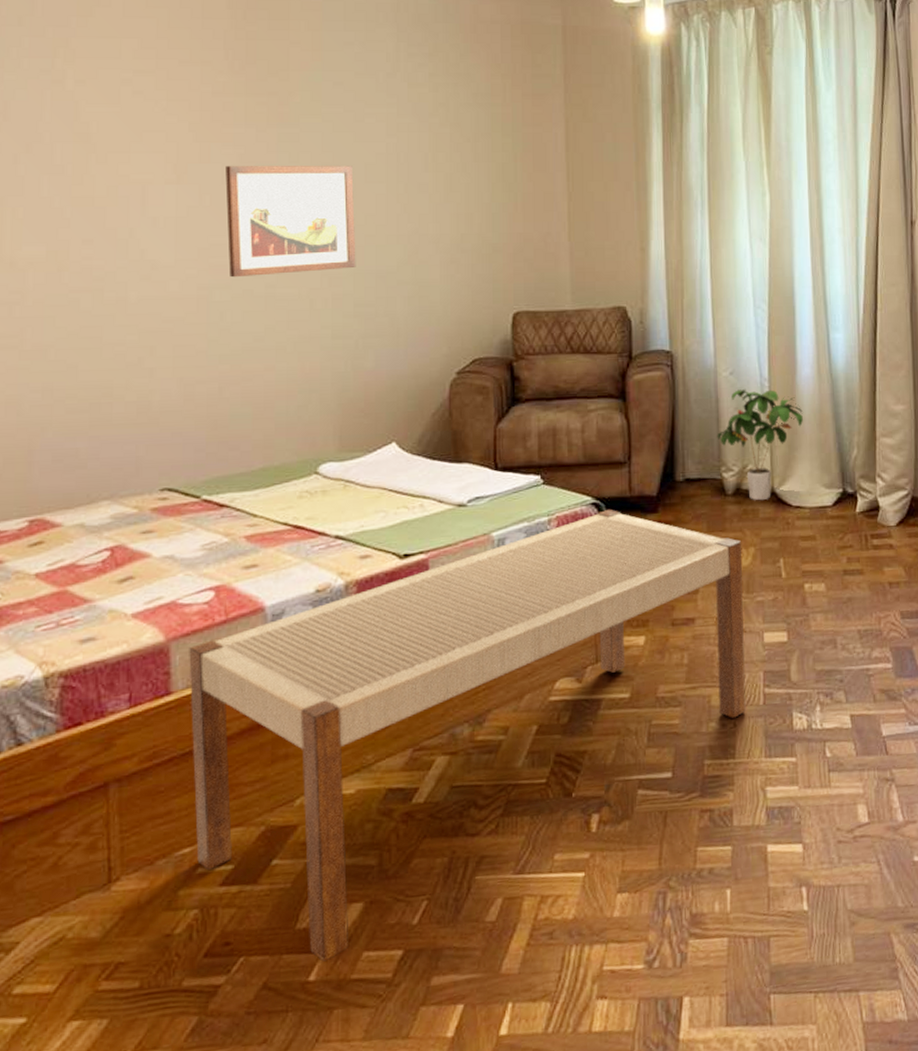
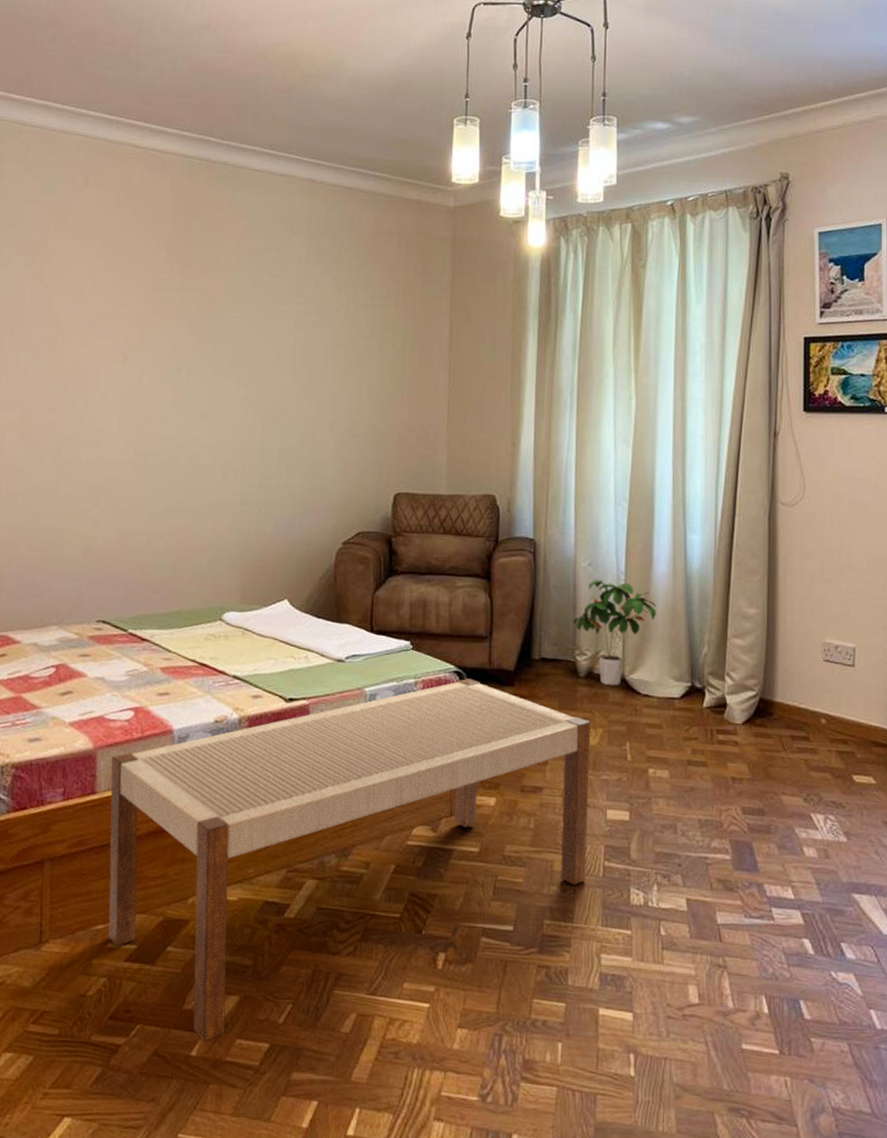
wall art: present [225,166,356,278] -> none [160,351,265,447]

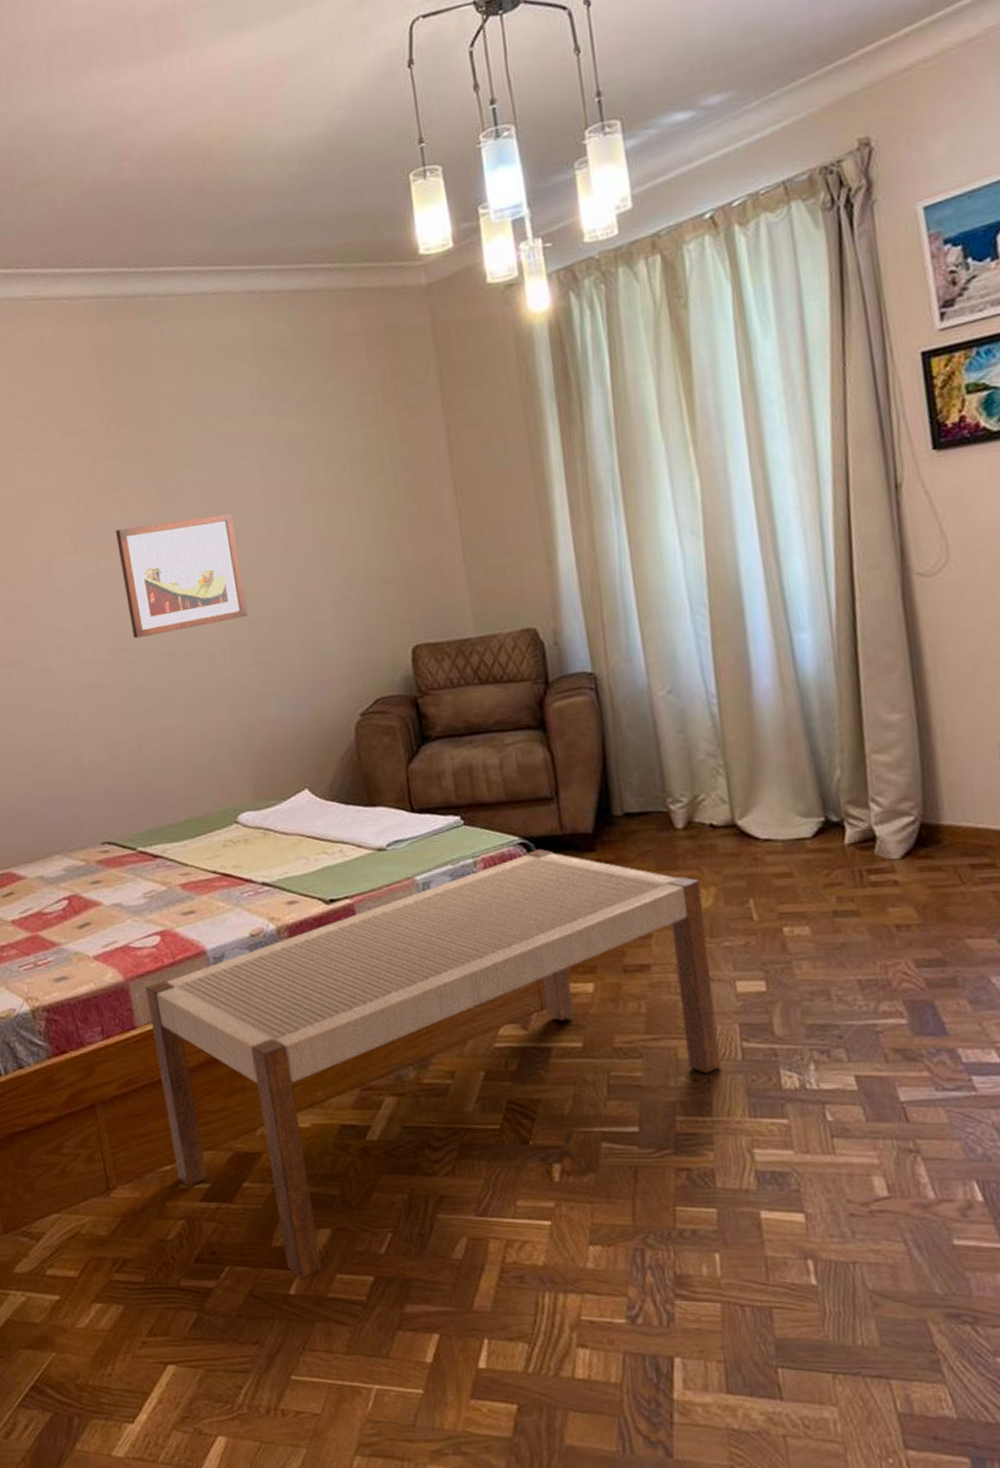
wall art: none [160,351,265,447] -> present [116,512,248,639]
potted plant: present [573,580,656,686] -> none [658,707,766,835]

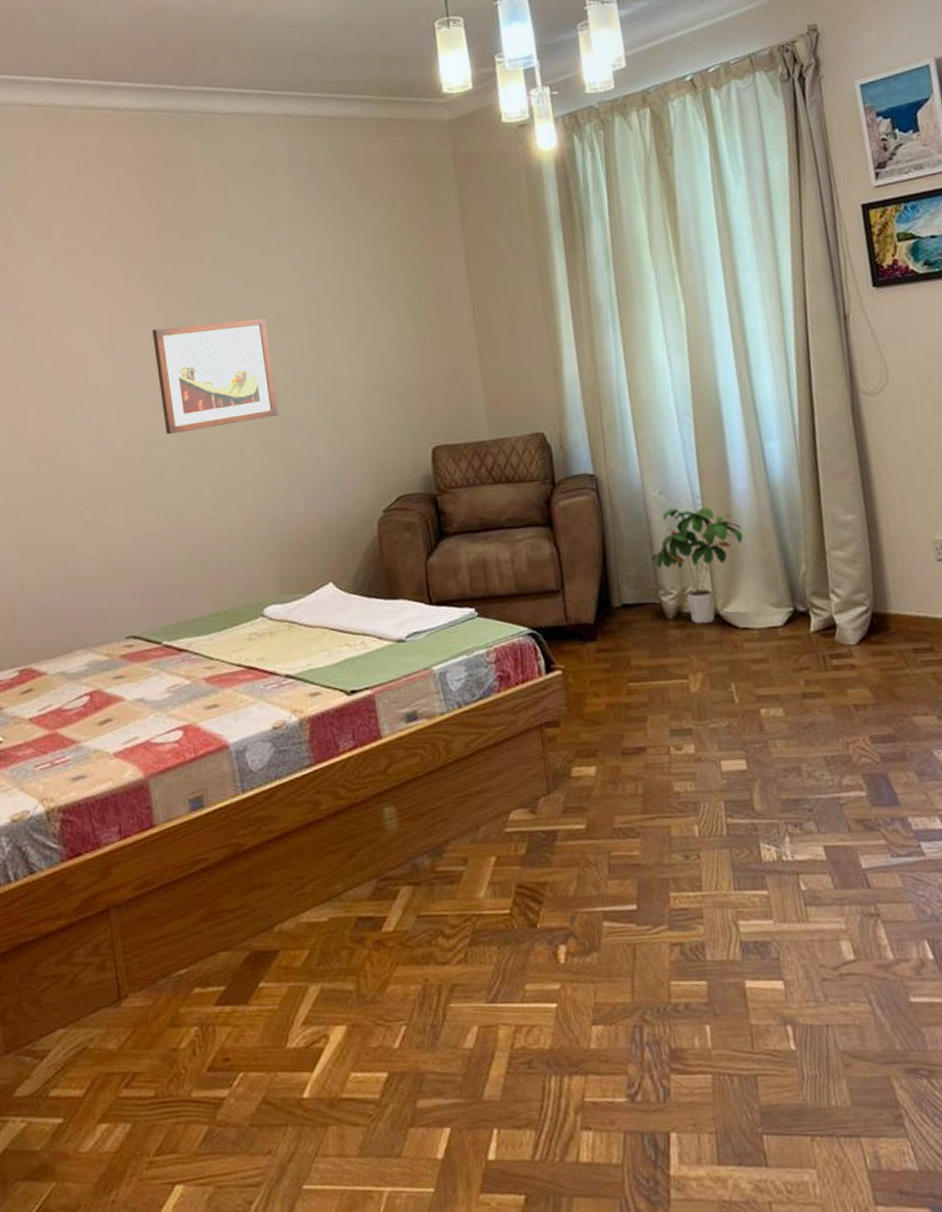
bench: present [145,848,721,1279] -> none [166,638,709,1080]
potted plant: none [658,707,766,835] -> present [651,507,743,624]

